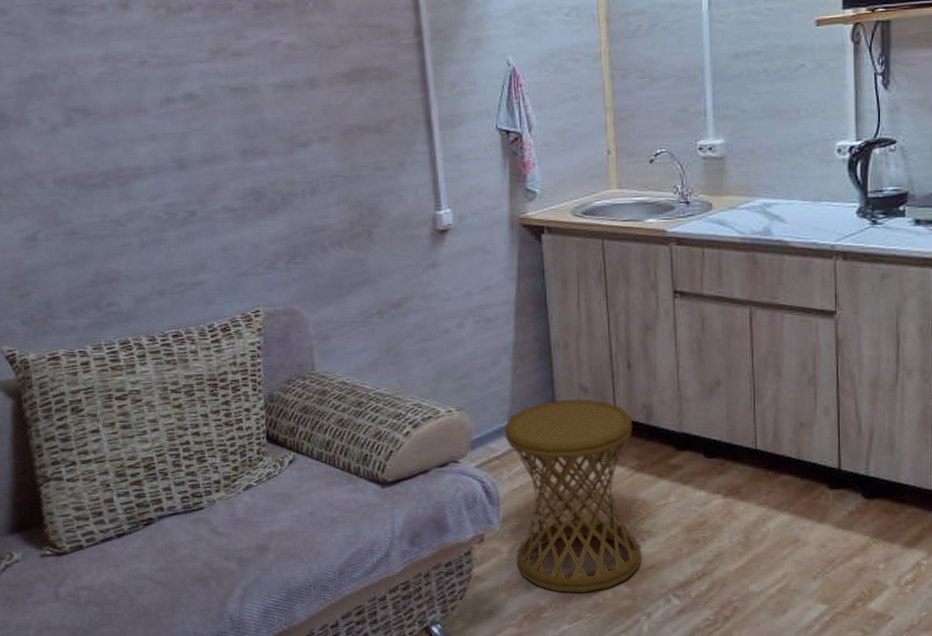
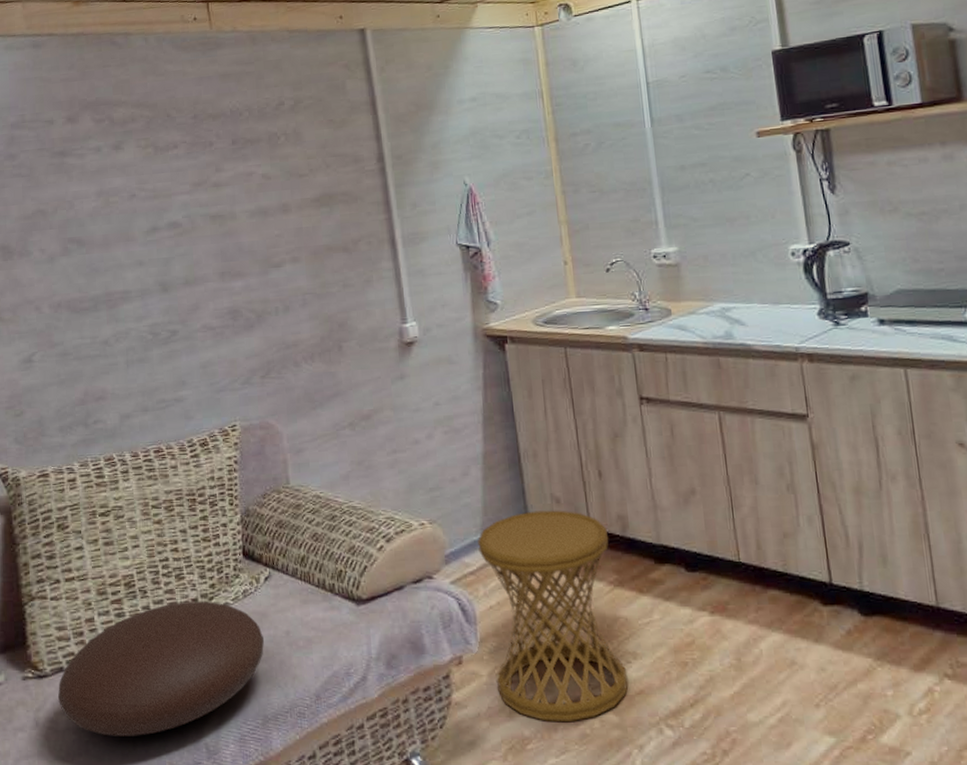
cushion: none [78,483,288,609] -> present [58,601,264,736]

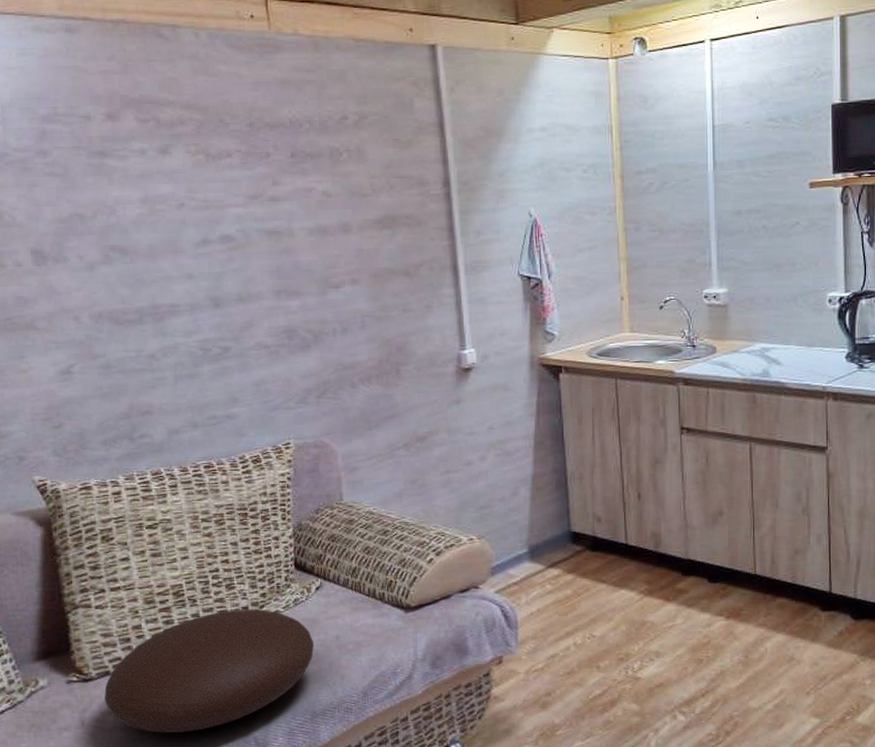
side table: present [478,510,628,723] -> none [523,528,650,712]

